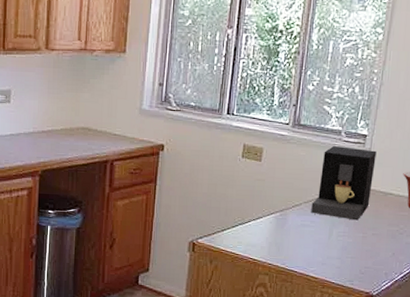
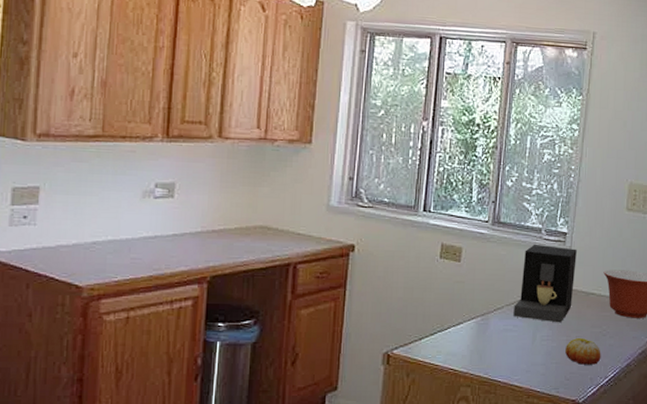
fruit: none [361,235,397,261] -> present [565,338,601,365]

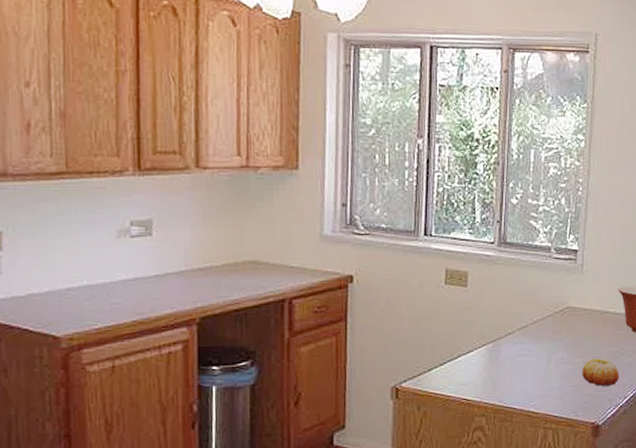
coffee maker: present [513,245,577,323] -> none [526,264,589,345]

